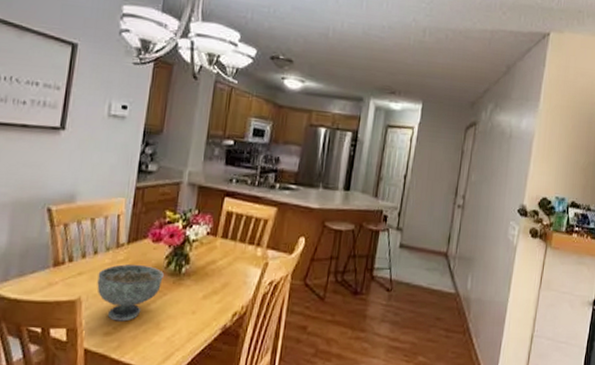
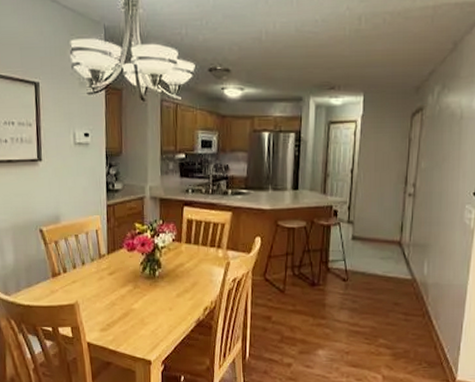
bowl: present [97,264,164,322] -> none [88,271,141,319]

